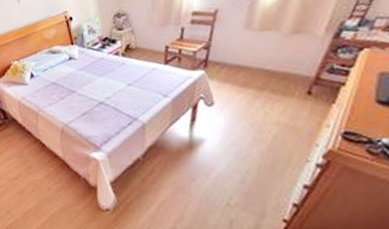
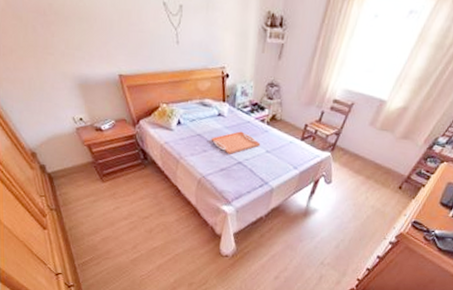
serving tray: none [66,69,120,96] -> present [211,131,261,154]

